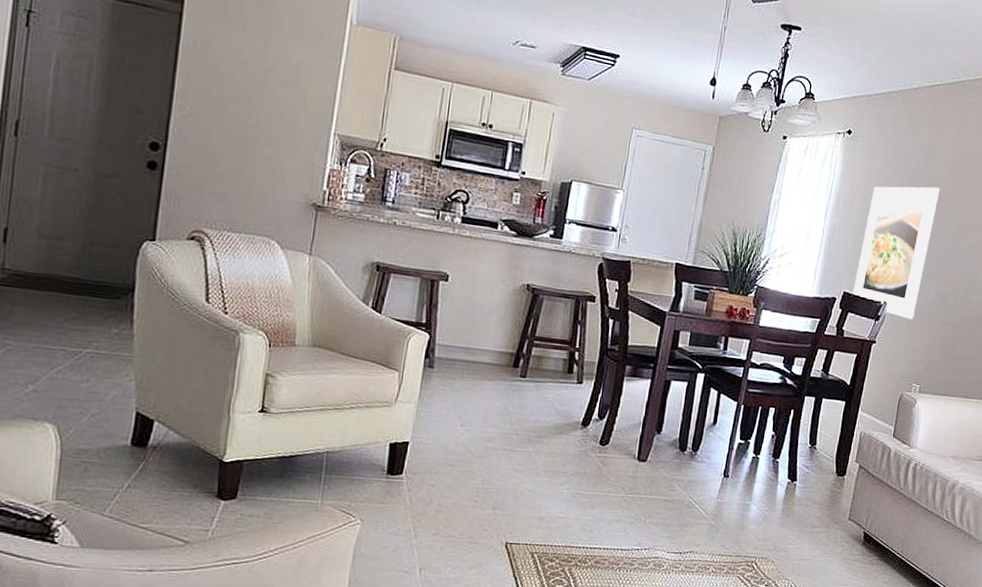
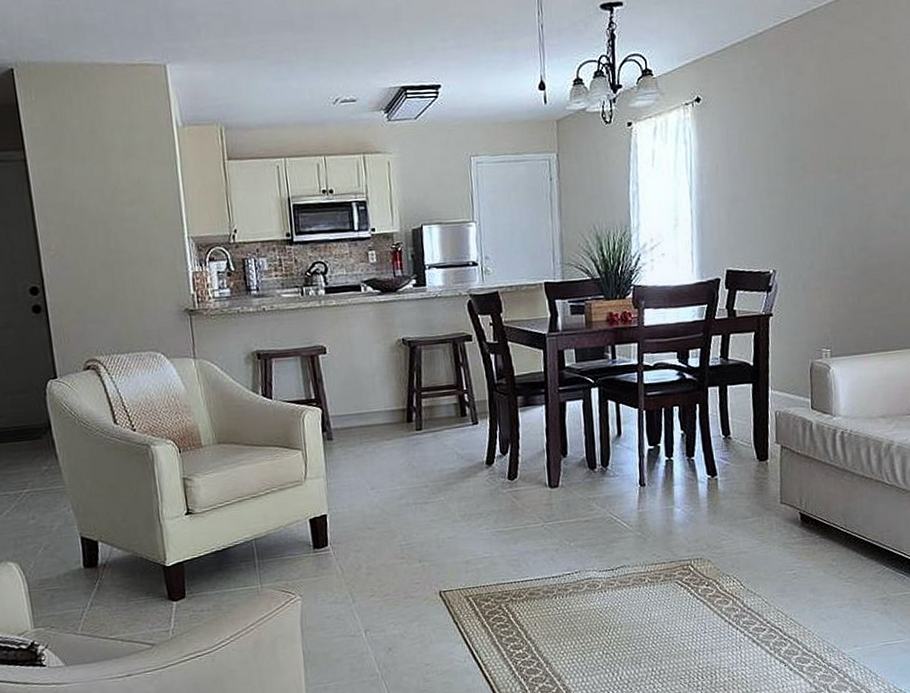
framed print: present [853,186,940,320] -> none [736,134,811,283]

